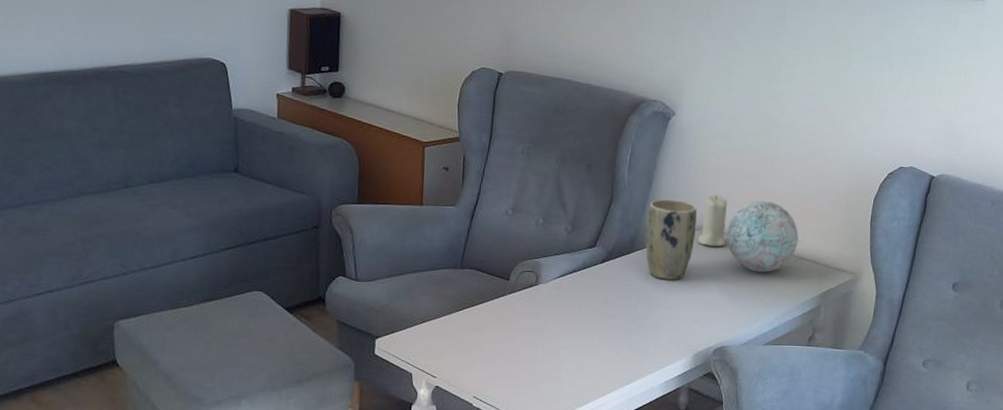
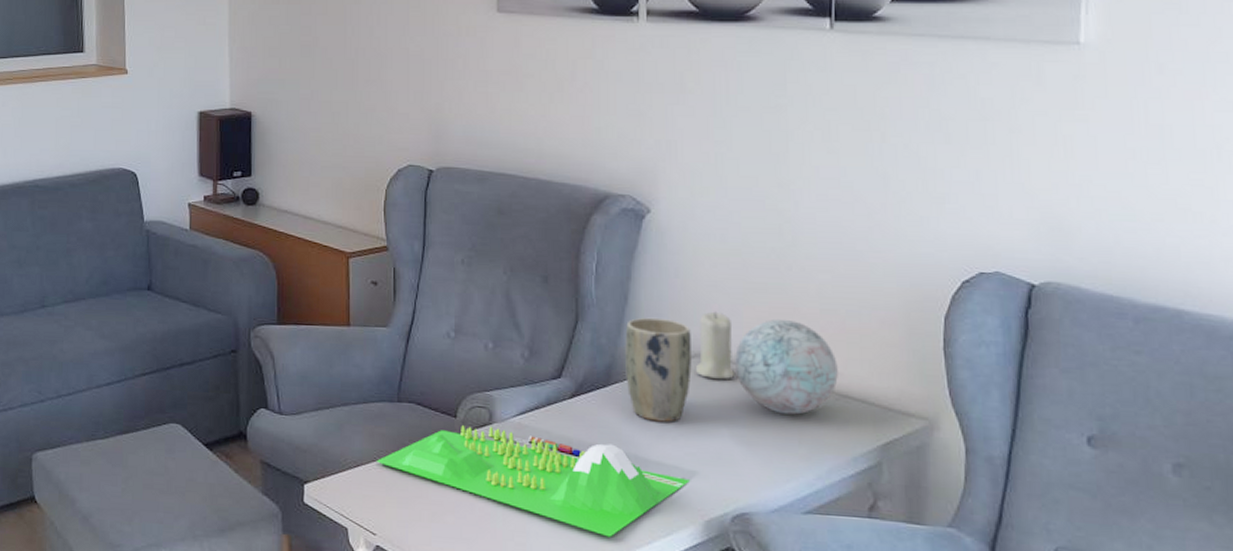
board game: none [439,286,687,369] -> present [376,426,691,537]

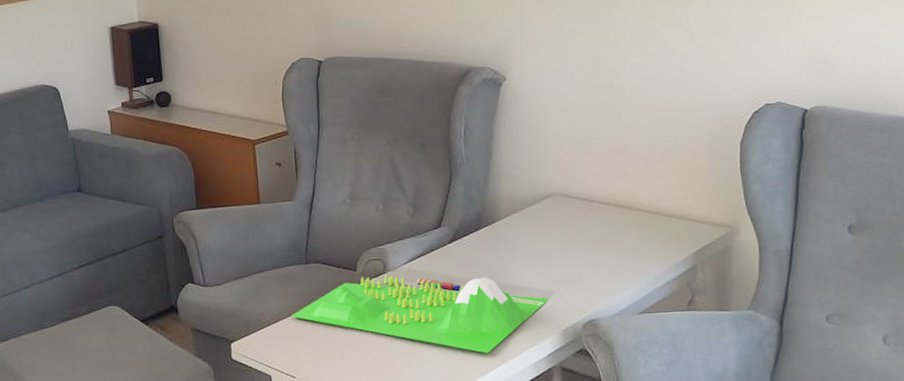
plant pot: present [625,317,692,422] -> none [491,168,546,254]
candle: present [695,311,734,380] -> none [548,158,580,214]
decorative ball: present [735,320,838,415] -> none [580,159,661,236]

